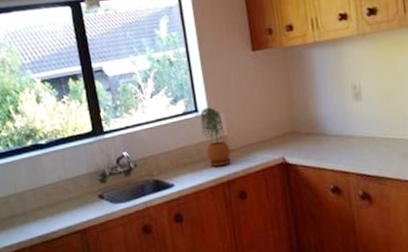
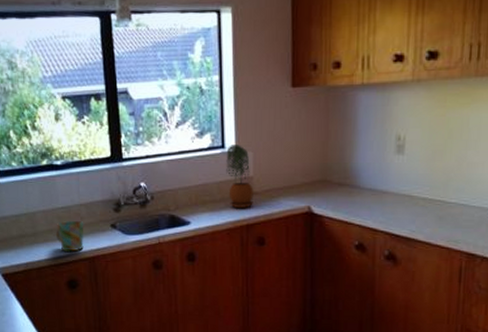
mug: none [45,195,74,227] -> present [55,220,84,252]

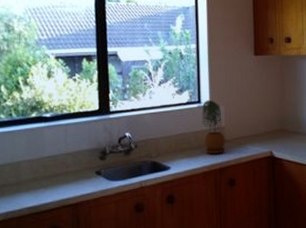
mug: present [55,220,84,252] -> none [39,168,70,199]

